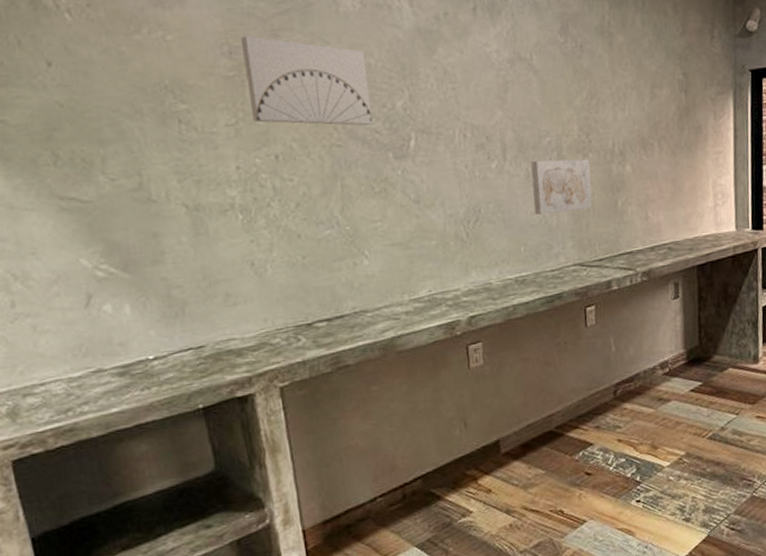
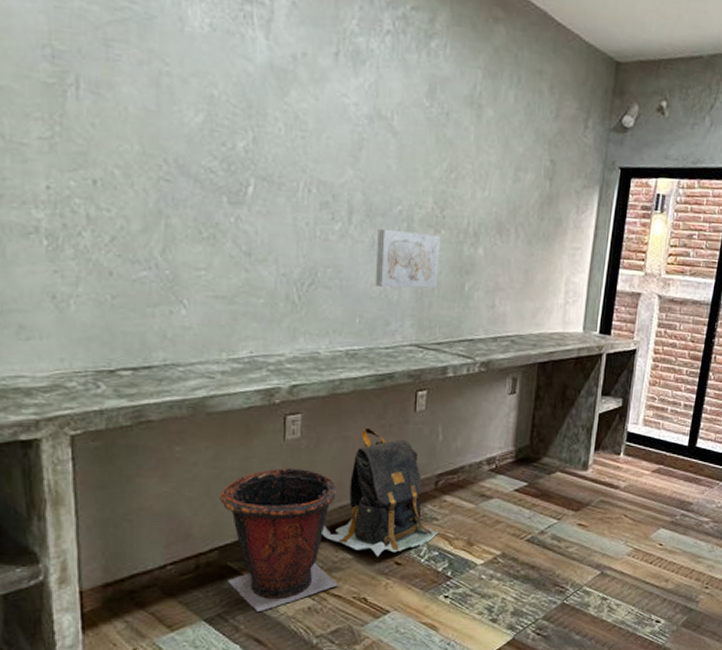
wall art: present [240,35,373,126] -> none [66,40,209,163]
waste bin: none [416,392,535,533] -> present [220,468,338,611]
backpack: none [513,347,622,470] -> present [322,427,438,557]

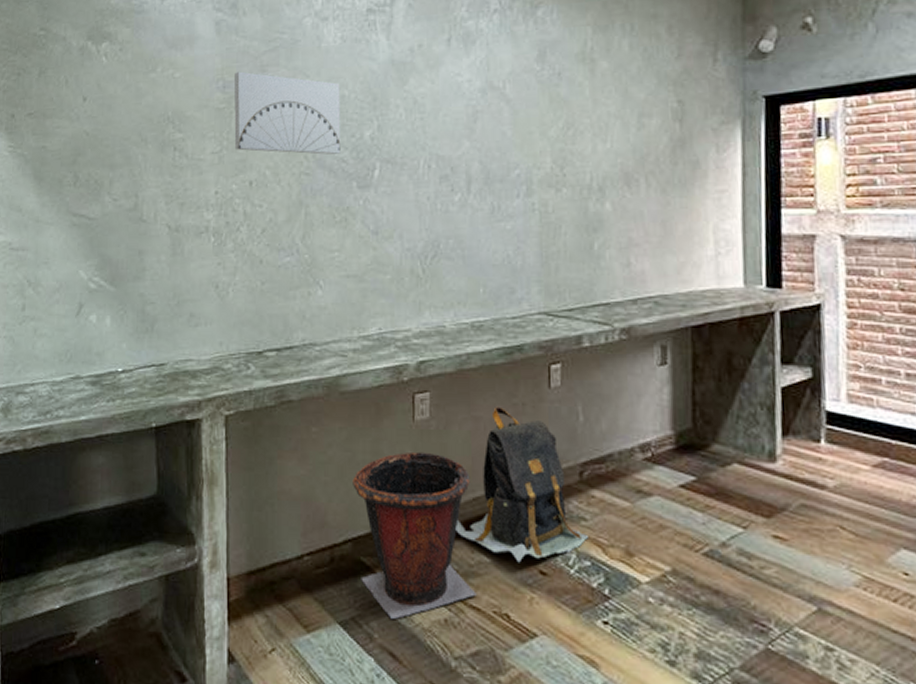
wall art: none [66,40,209,163] -> present [233,71,341,155]
wall art: present [374,228,442,289] -> none [497,194,564,253]

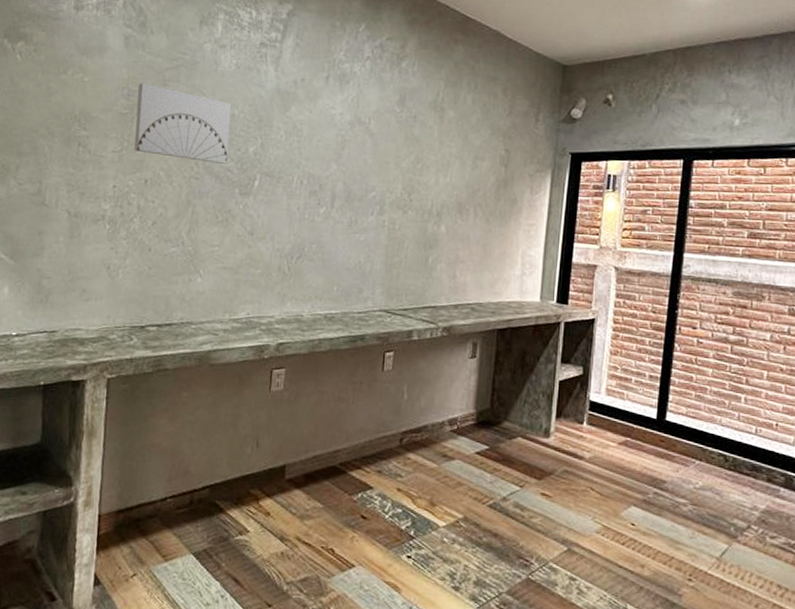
waste bin: present [353,451,476,619] -> none [214,416,313,551]
backpack: present [455,406,588,563] -> none [297,383,402,509]

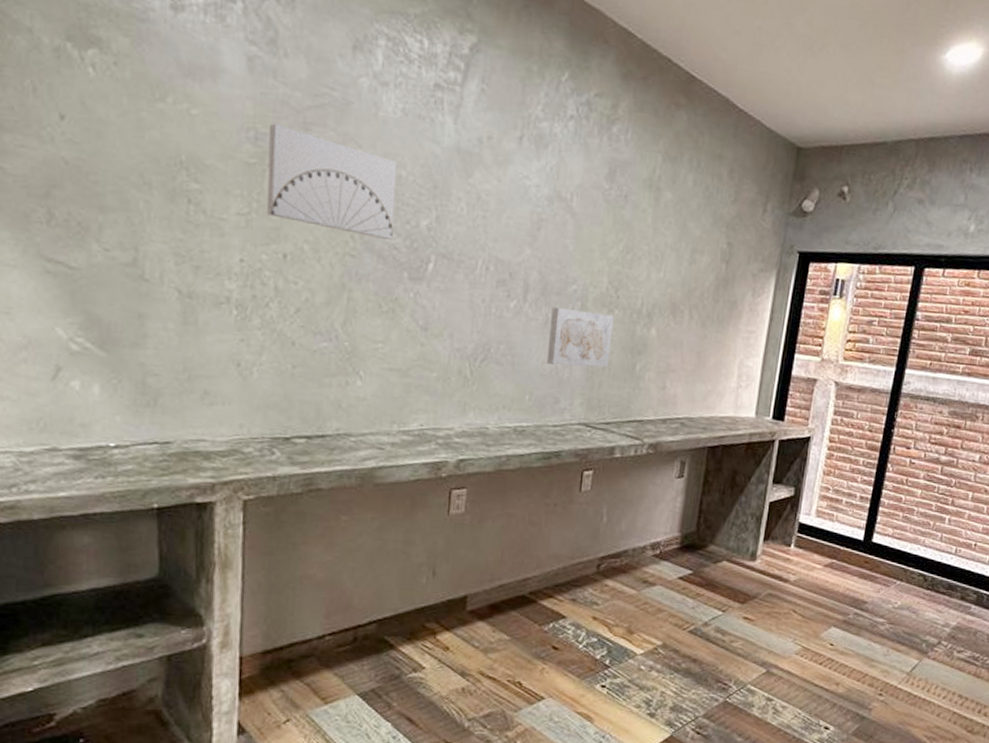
wall art: none [351,211,409,261] -> present [546,306,615,368]

